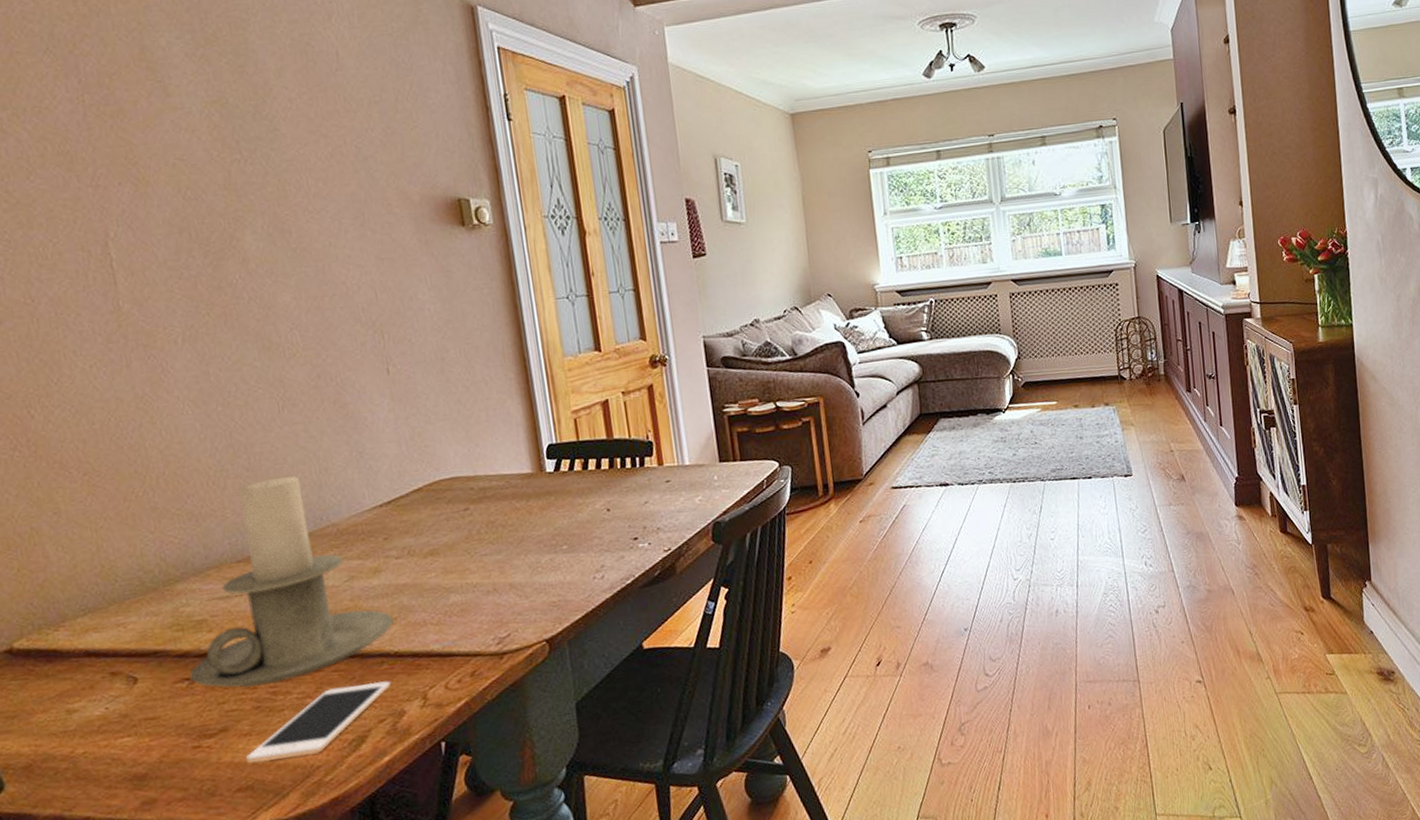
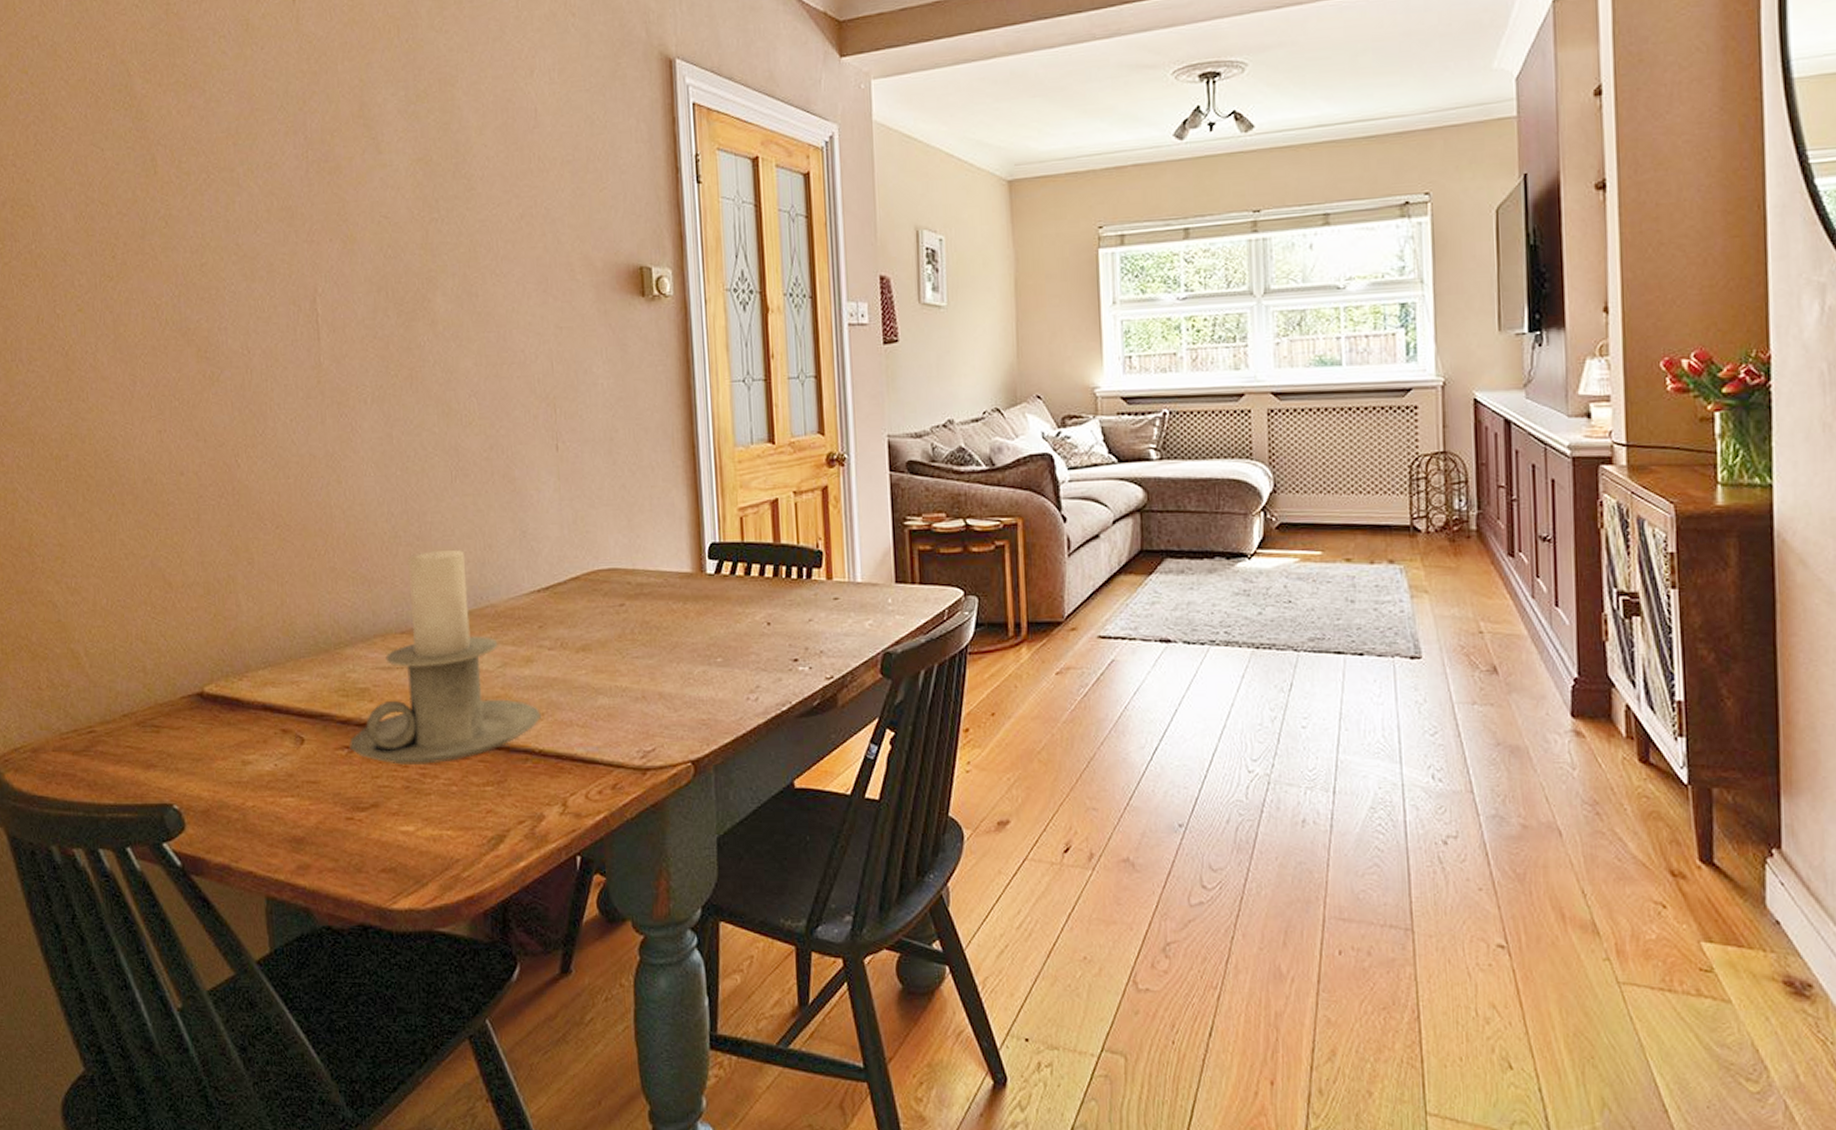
cell phone: present [246,681,392,763] -> none [393,779,534,846]

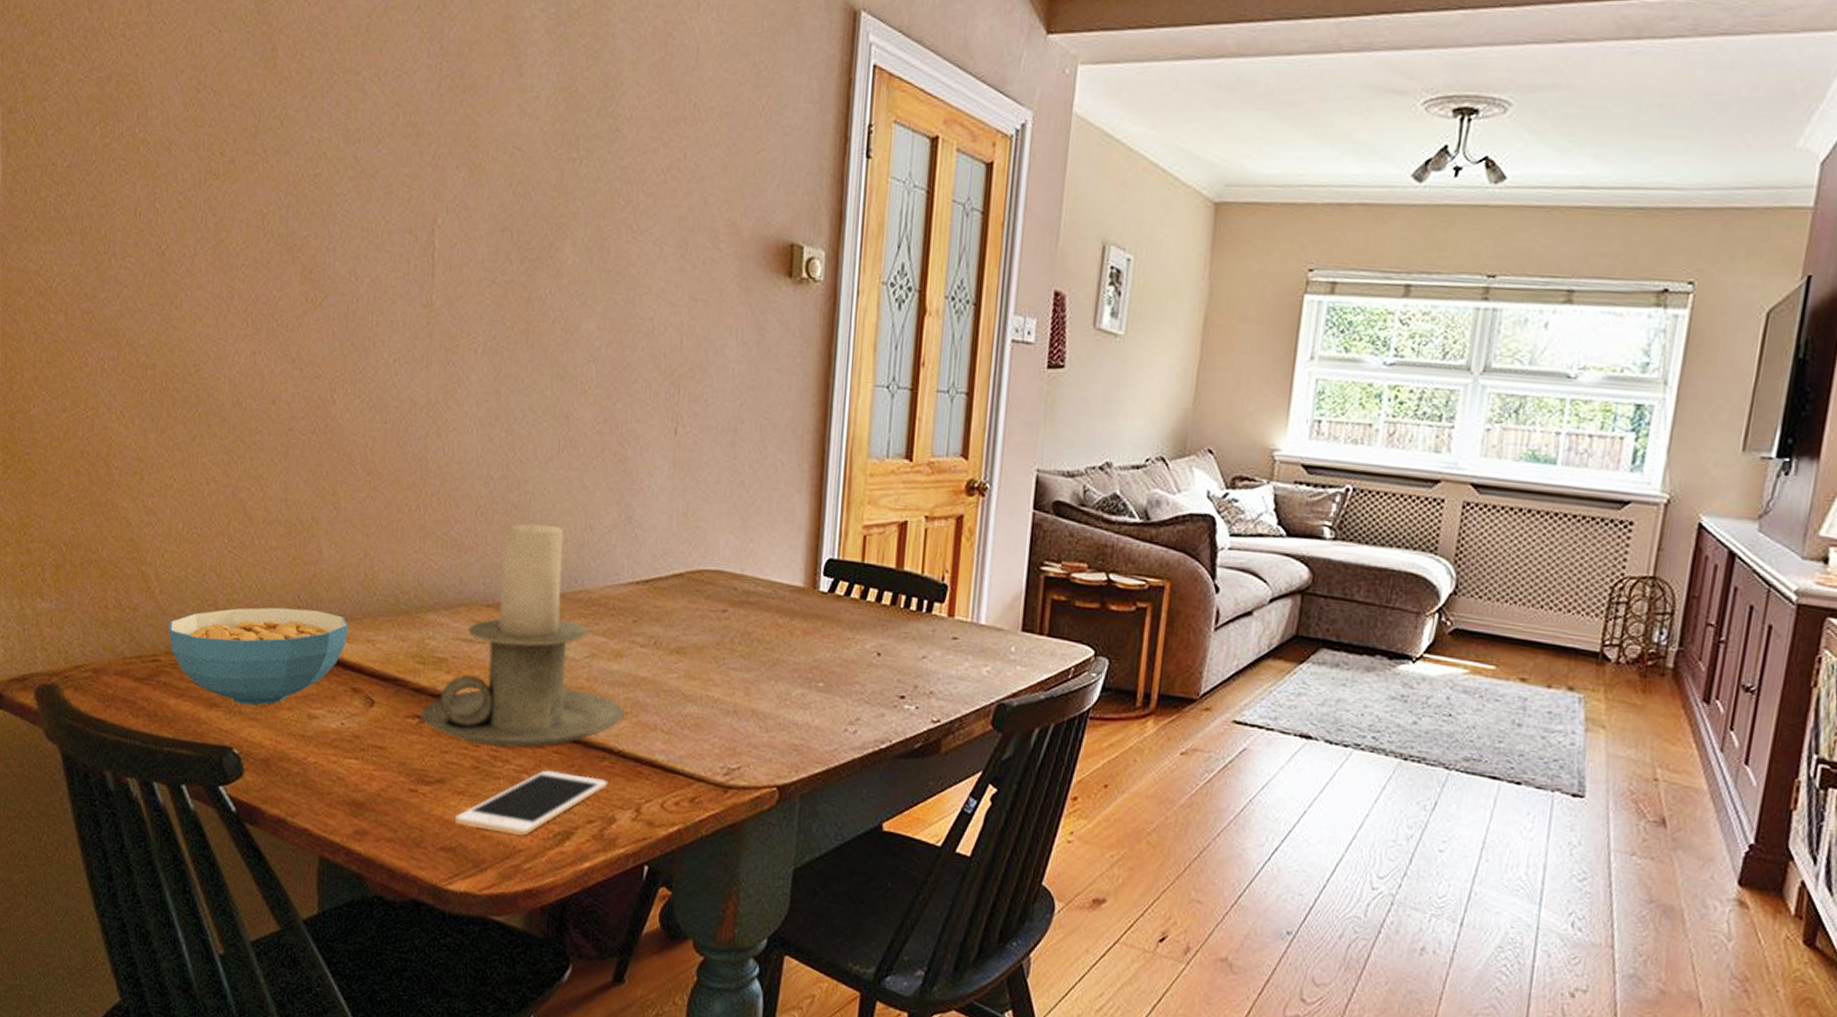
cereal bowl: none [101,661,273,761] -> present [168,607,349,706]
cell phone: none [393,779,534,846] -> present [455,770,609,836]

